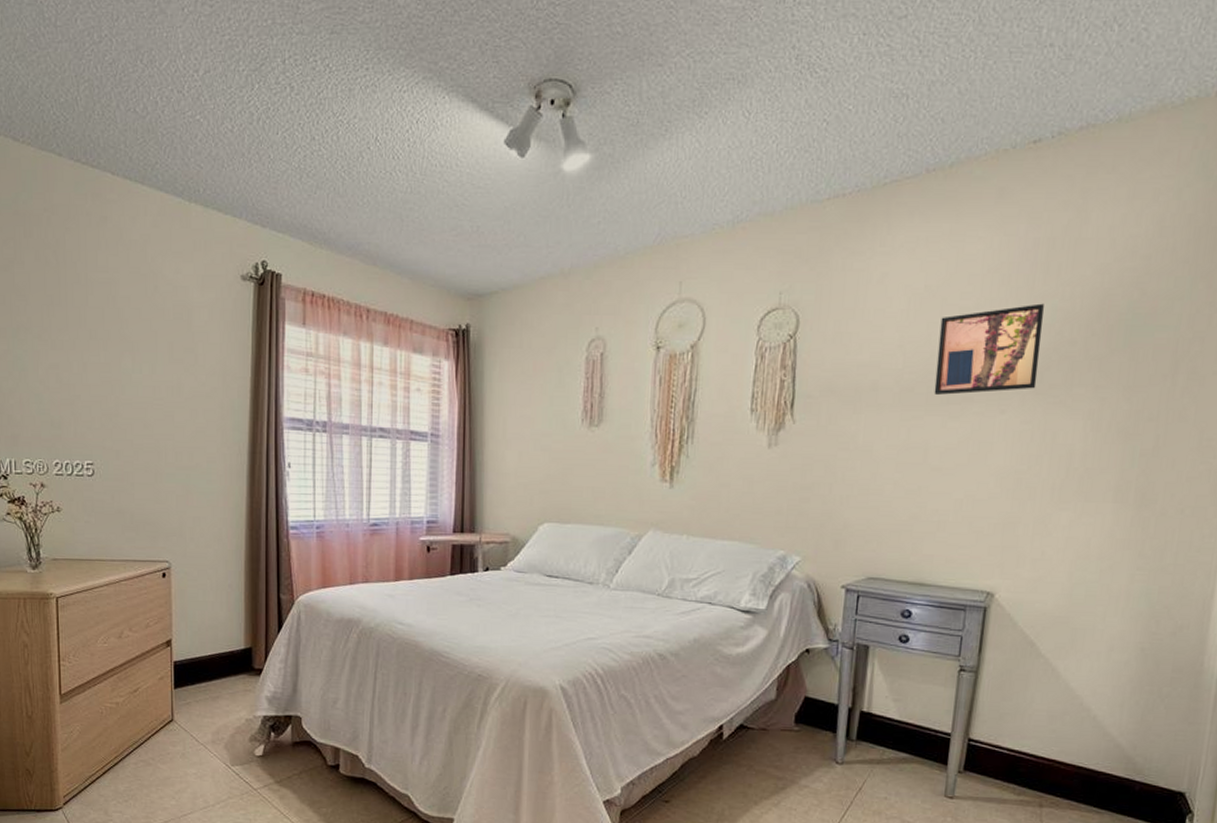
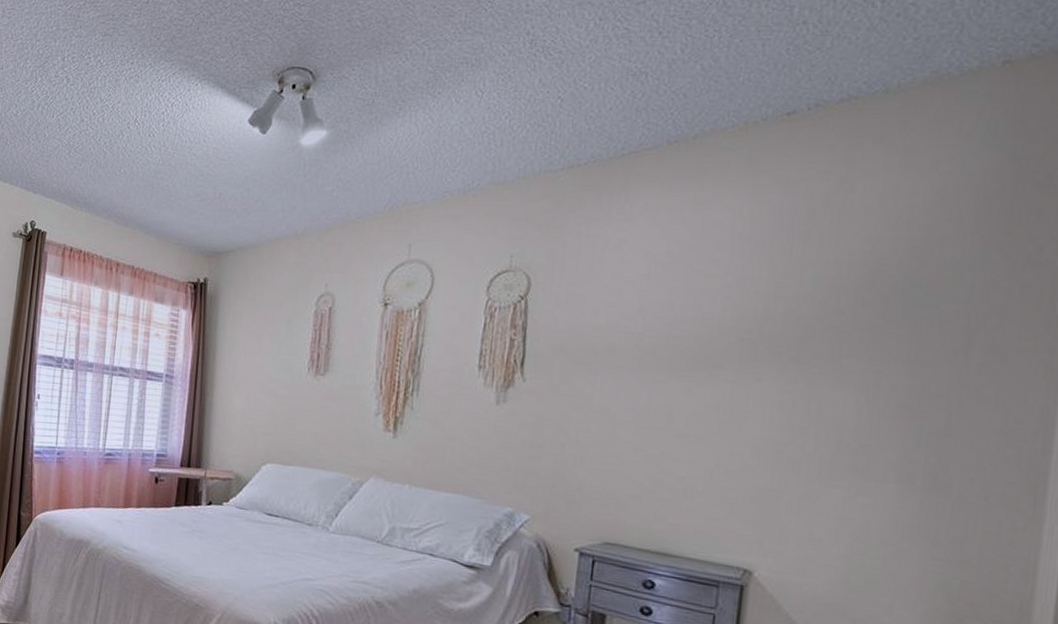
wall art: present [934,303,1045,396] -> none [678,271,805,361]

